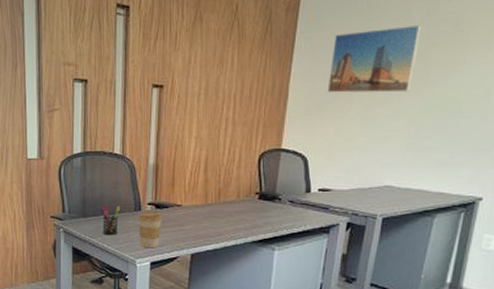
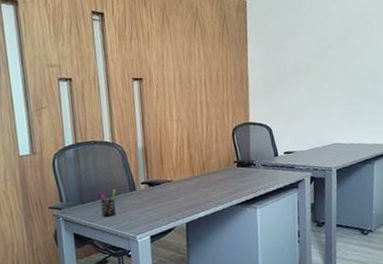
coffee cup: present [138,212,163,248] -> none [134,189,157,224]
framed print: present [327,25,422,93] -> none [277,18,340,74]

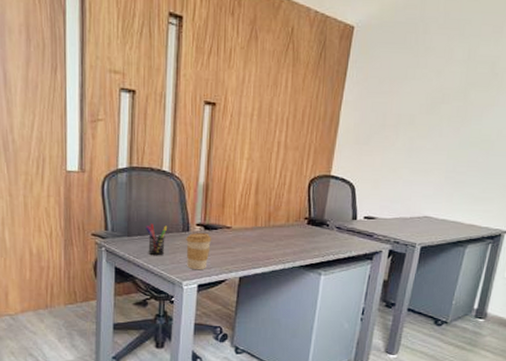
coffee cup: none [134,189,157,224] -> present [186,233,212,270]

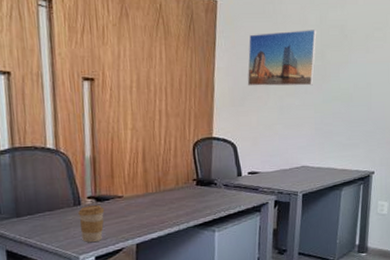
pen holder: present [146,223,167,256] -> none [35,202,57,234]
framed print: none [375,64,463,128] -> present [247,30,317,86]

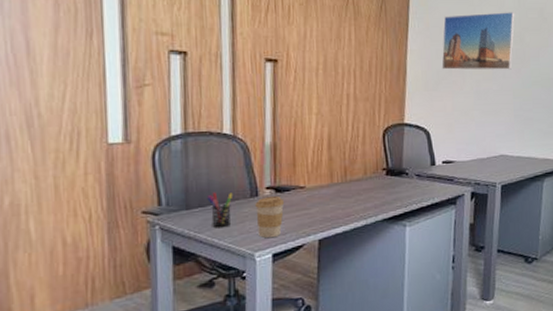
pen holder: none [35,202,57,234] -> present [207,192,232,228]

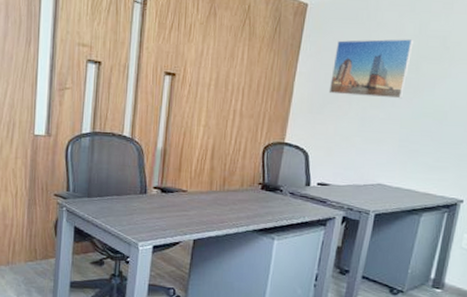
pen holder: present [207,192,232,228] -> none [105,185,125,217]
coffee cup: present [255,196,285,239] -> none [143,195,168,232]

